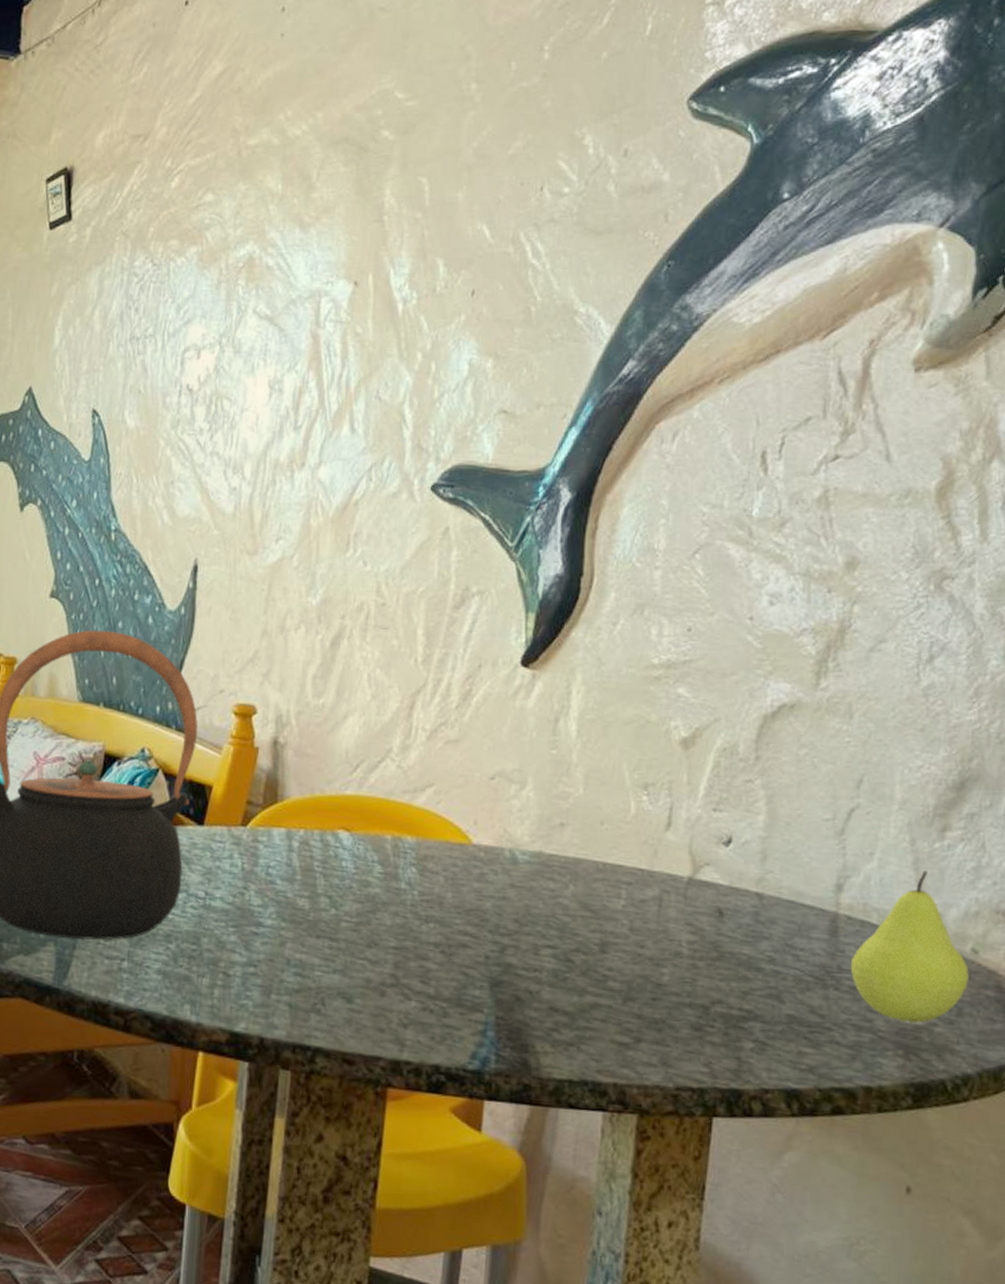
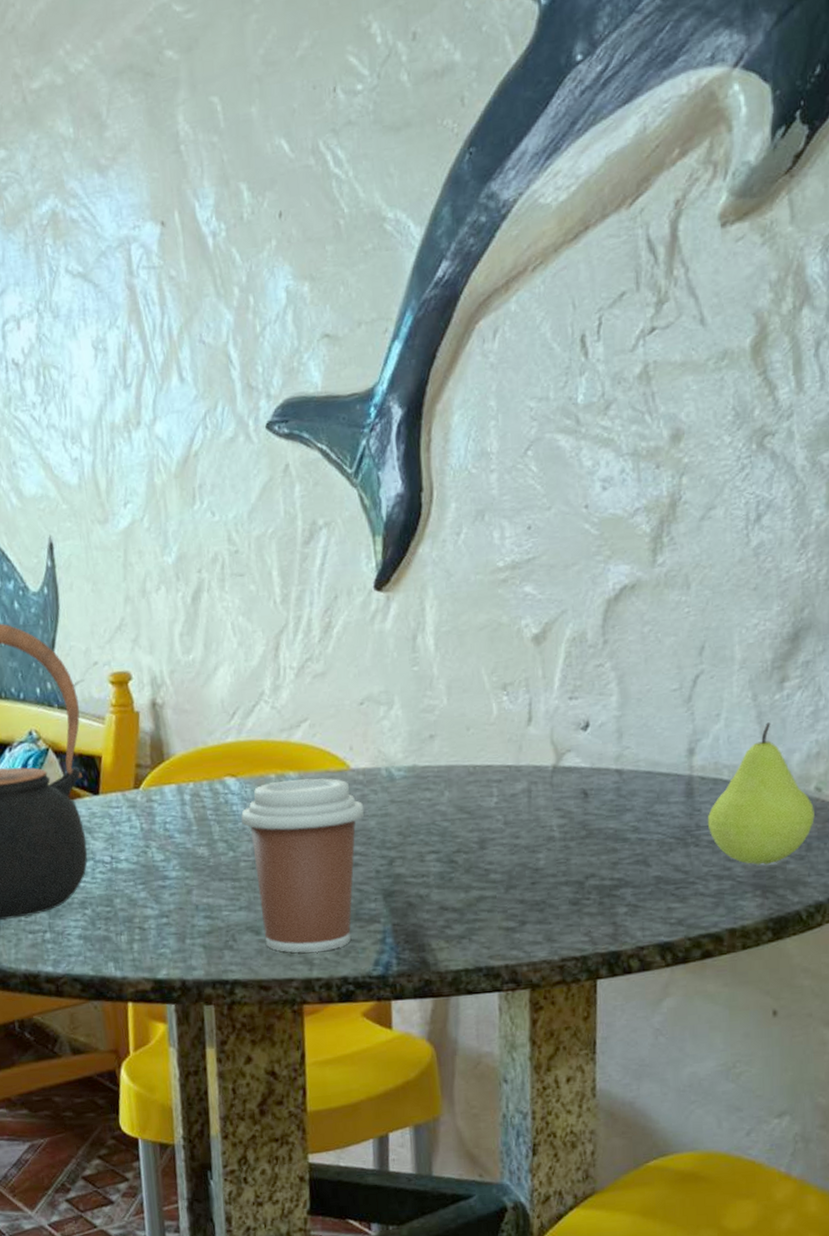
coffee cup: none [349,844,481,1033] -> present [241,778,365,953]

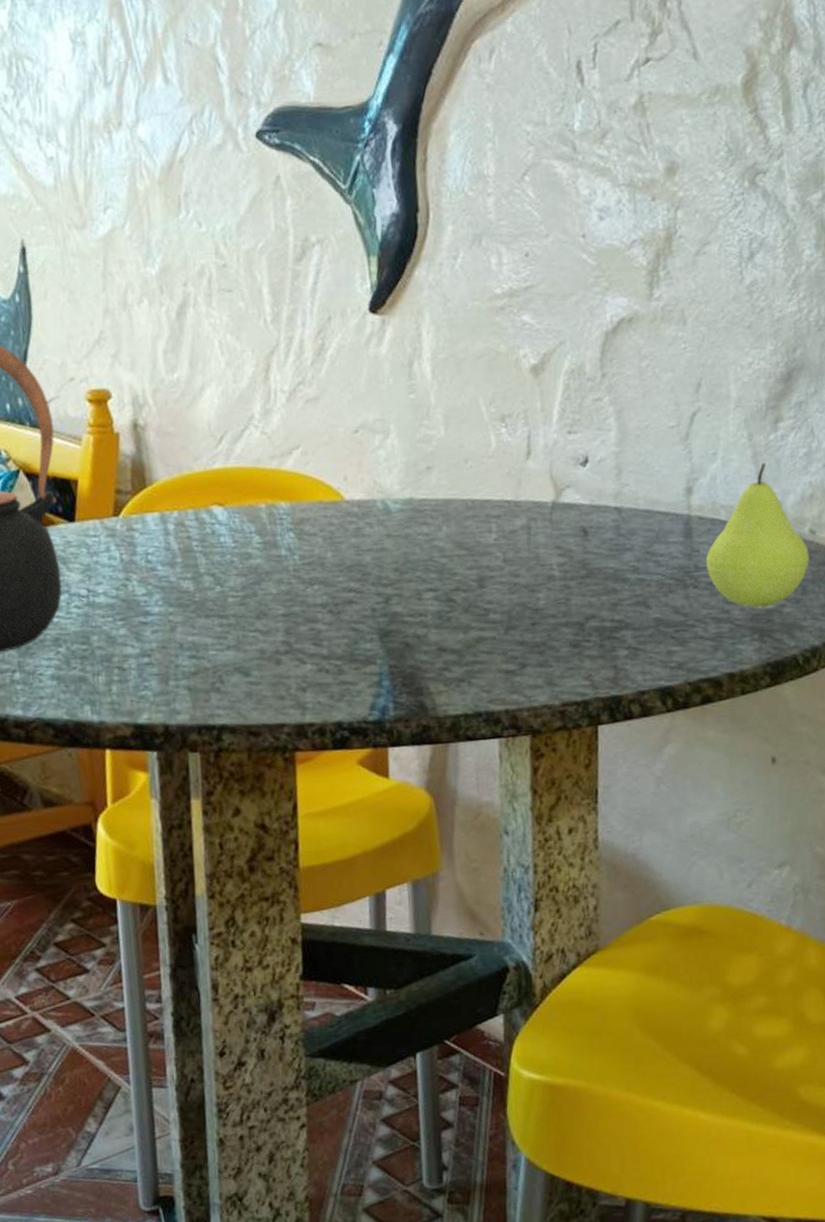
coffee cup: present [241,778,365,953] -> none [229,509,360,696]

